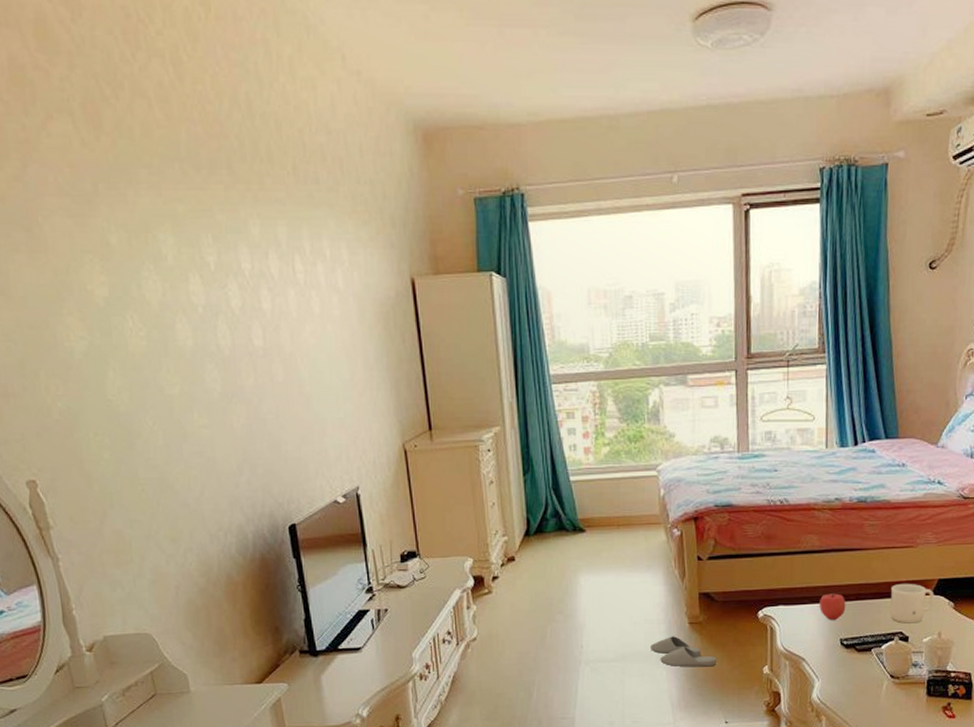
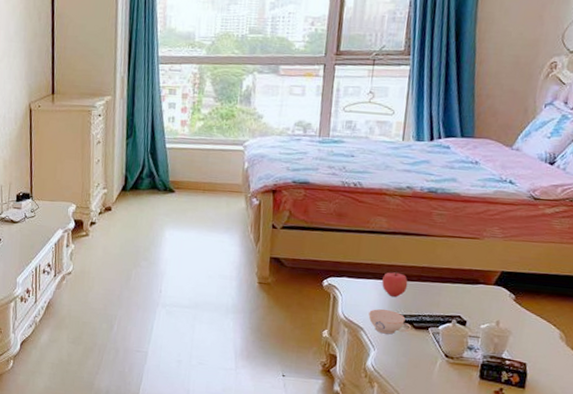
slippers: present [651,636,717,667] -> none [221,292,281,324]
teacup: none [809,635,855,662] -> present [368,309,412,335]
mug: present [890,583,934,624] -> none [450,271,496,310]

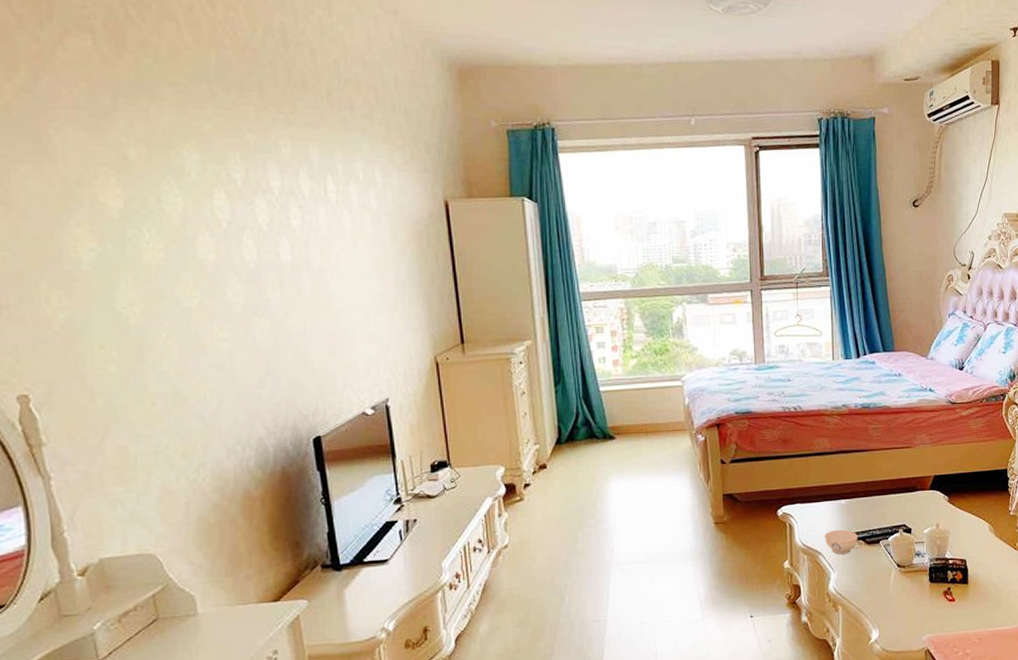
fruit: present [382,271,408,297] -> none [833,490,856,516]

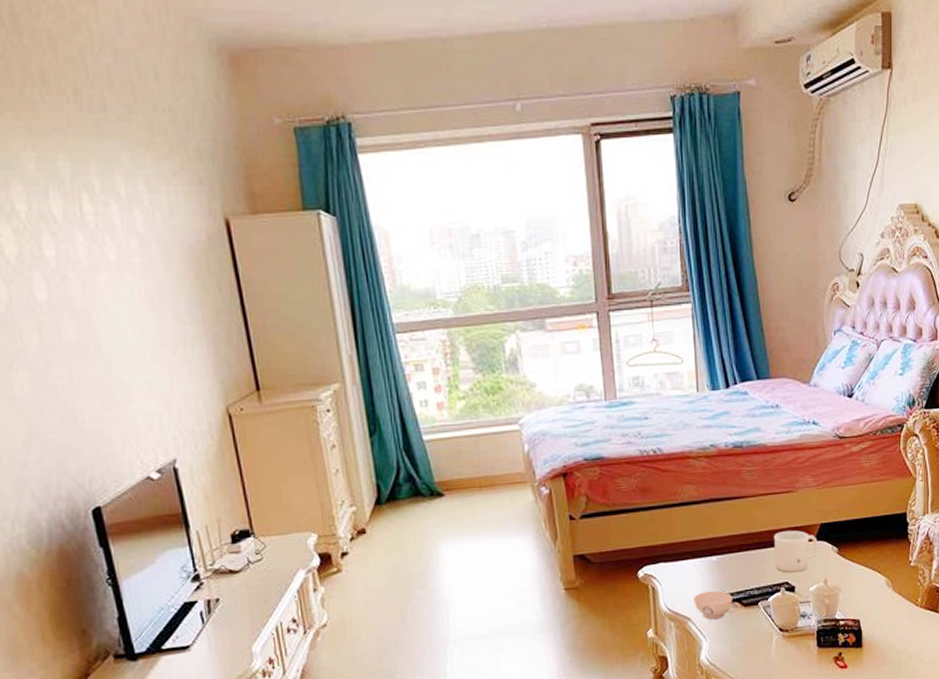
mug: none [895,480,931,517] -> present [774,530,818,573]

